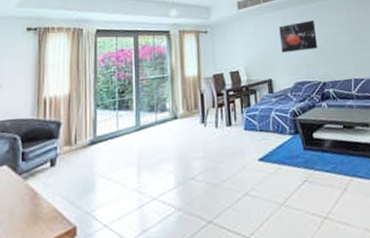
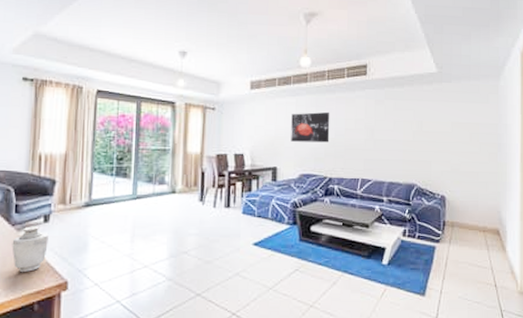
vase: none [19,171,56,223] -> present [11,226,49,272]

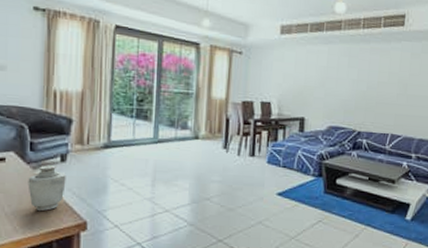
wall art: present [291,111,330,143] -> none [320,62,363,95]

